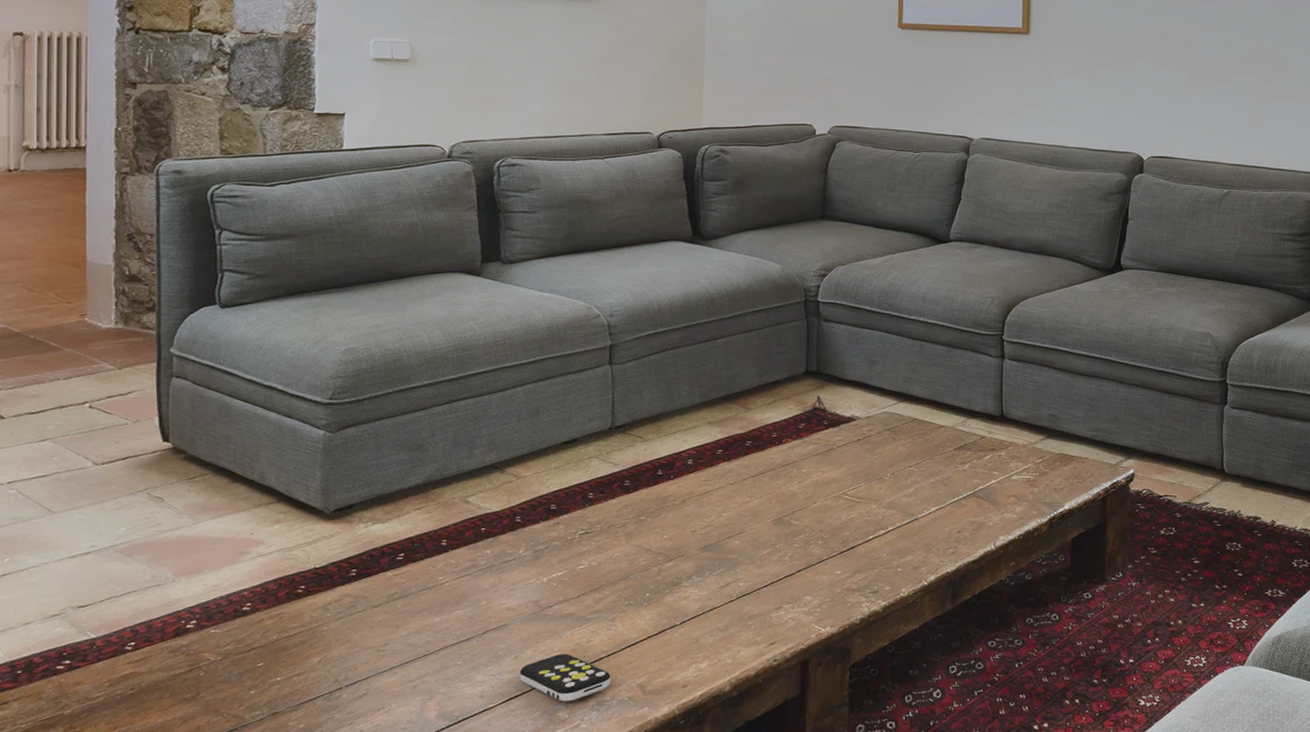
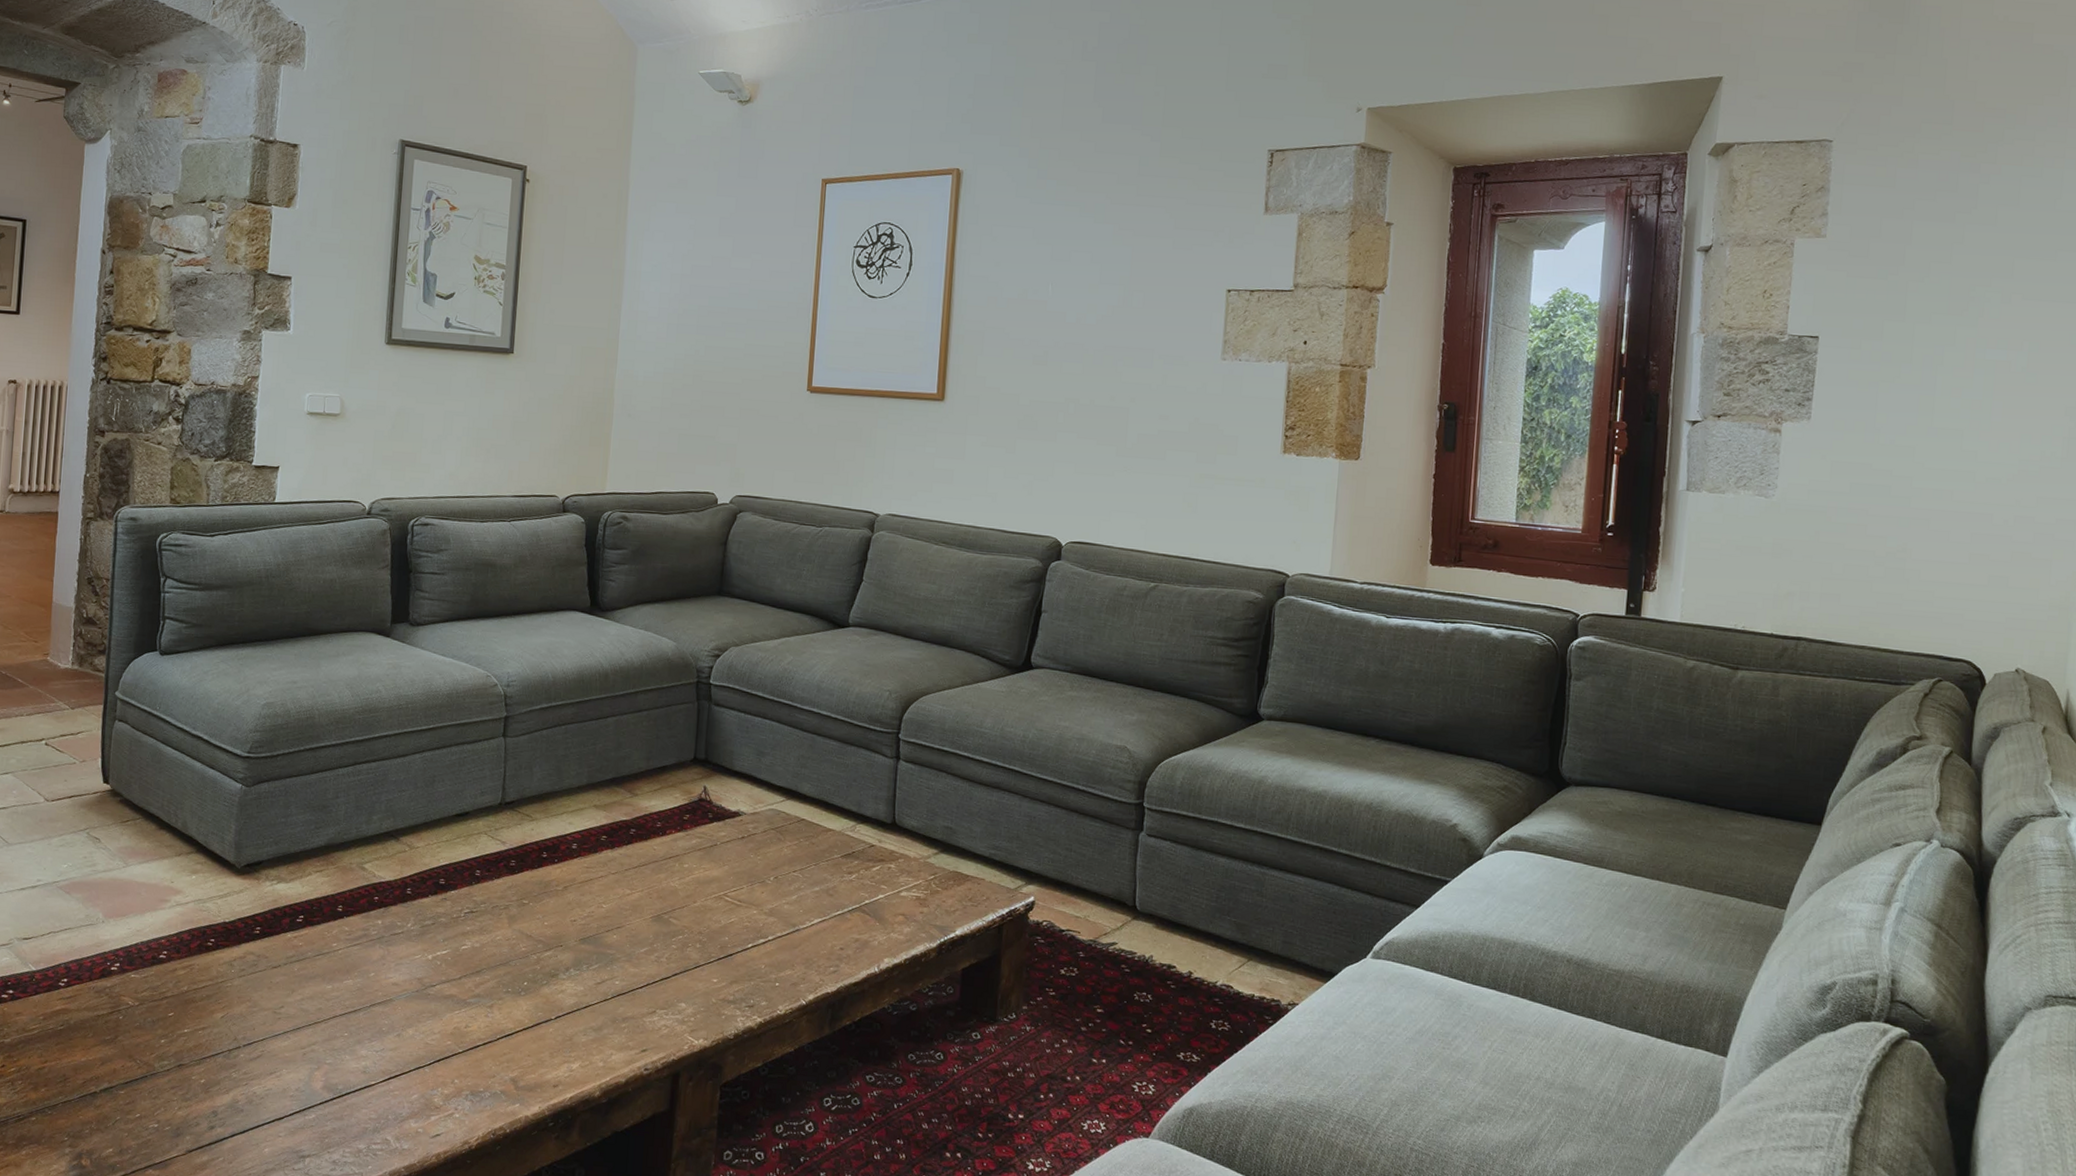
remote control: present [519,653,611,702] -> none [400,1036,486,1088]

